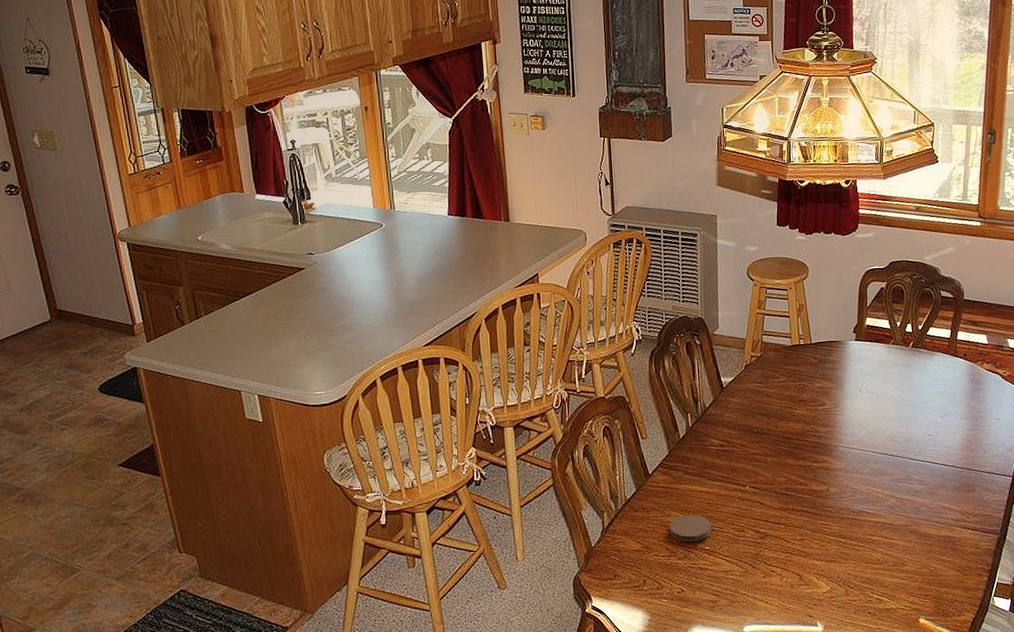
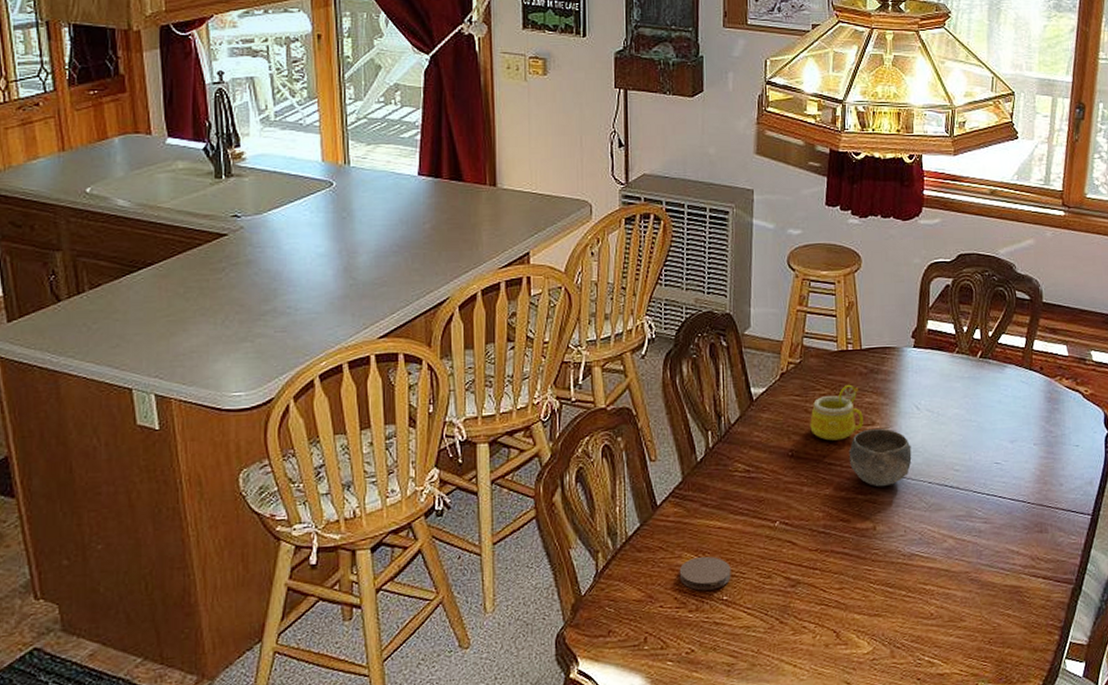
mug: none [771,373,815,419] -> present [810,385,863,441]
bowl: none [804,408,857,457] -> present [848,428,912,487]

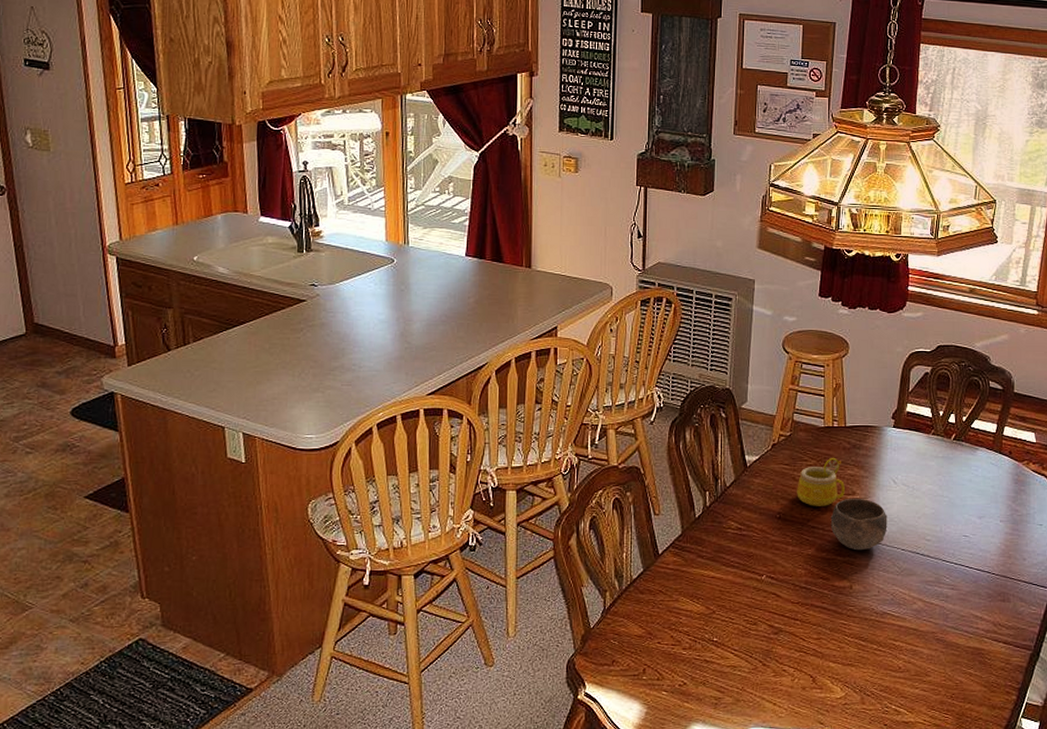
coaster: present [679,556,731,591] -> none [676,602,721,632]

